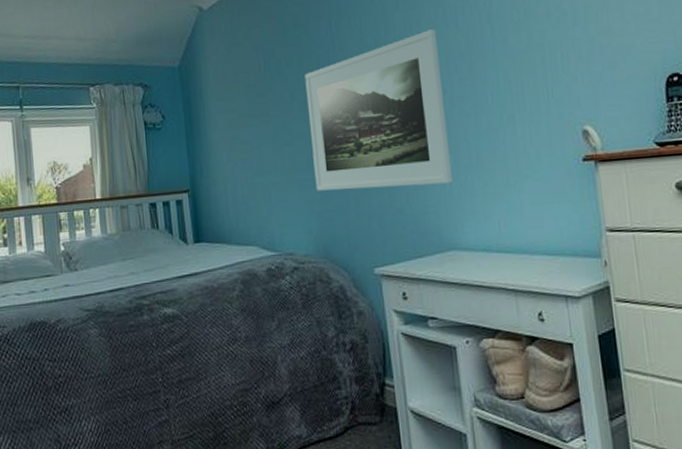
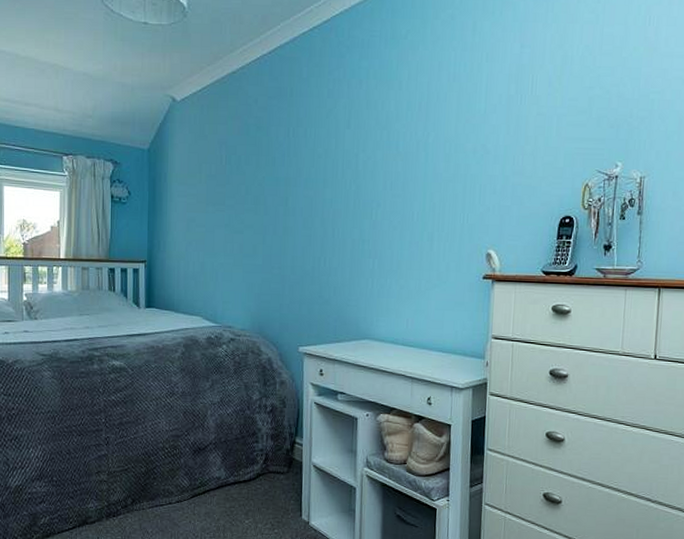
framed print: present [304,29,453,191] -> none [258,149,379,283]

